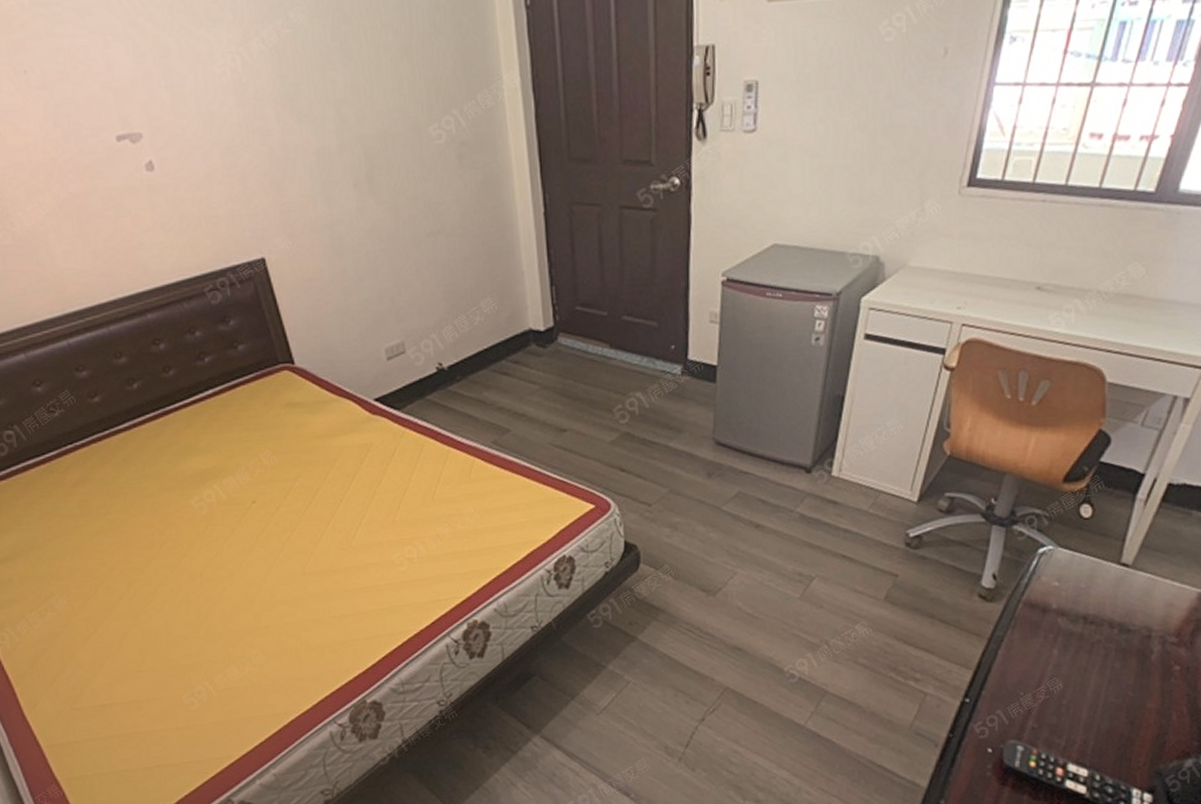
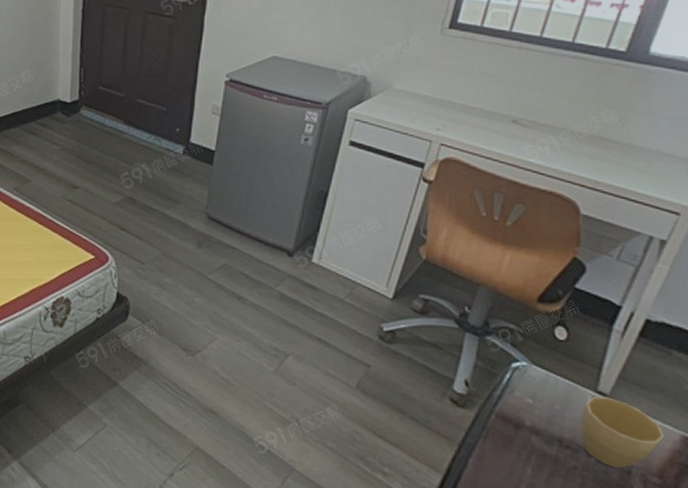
cup: none [1104,567,1182,635] -> present [580,396,664,469]

